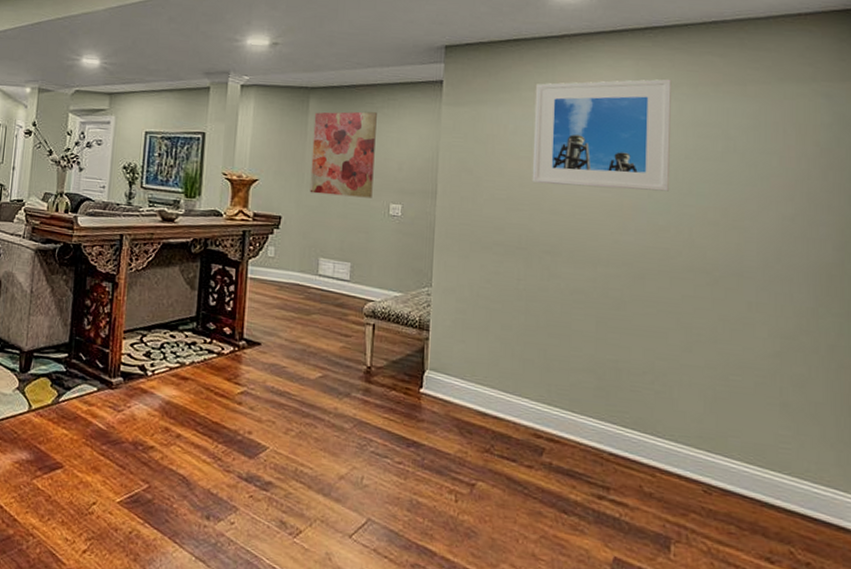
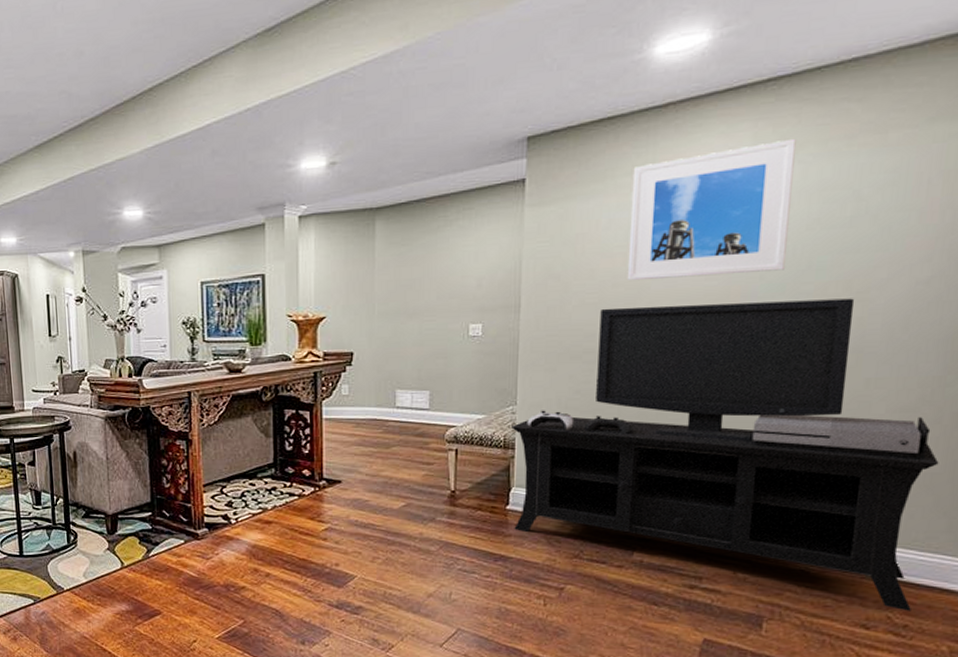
wall art: present [309,111,377,198] -> none [381,226,451,324]
media console: none [425,205,821,548] -> present [510,298,939,611]

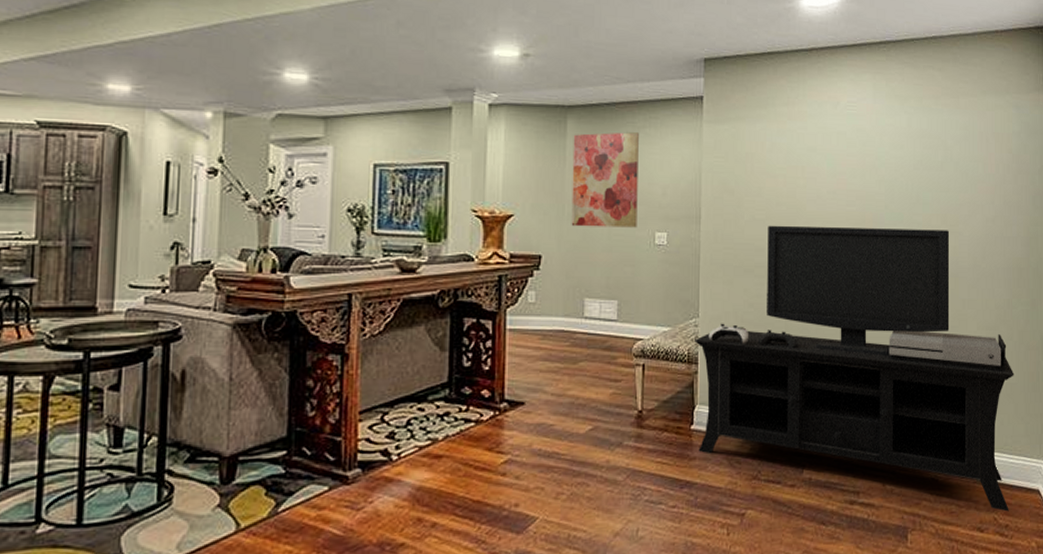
wall art: none [381,226,451,324] -> present [571,132,639,228]
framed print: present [627,138,796,282] -> none [787,92,902,202]

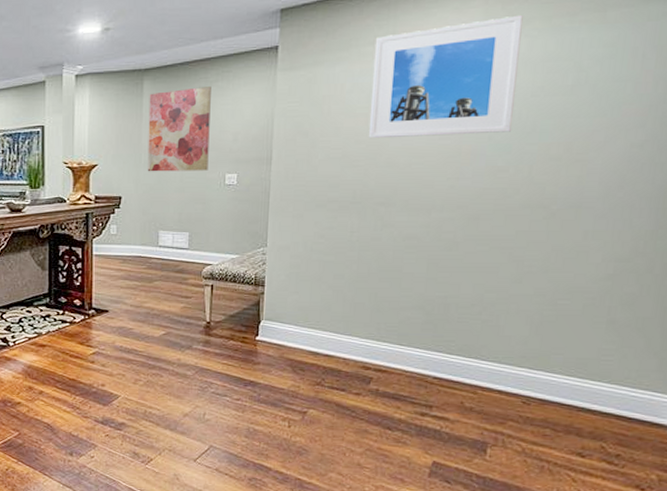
media console: present [693,225,1014,512] -> none [261,158,651,442]
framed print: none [787,92,902,202] -> present [368,14,523,139]

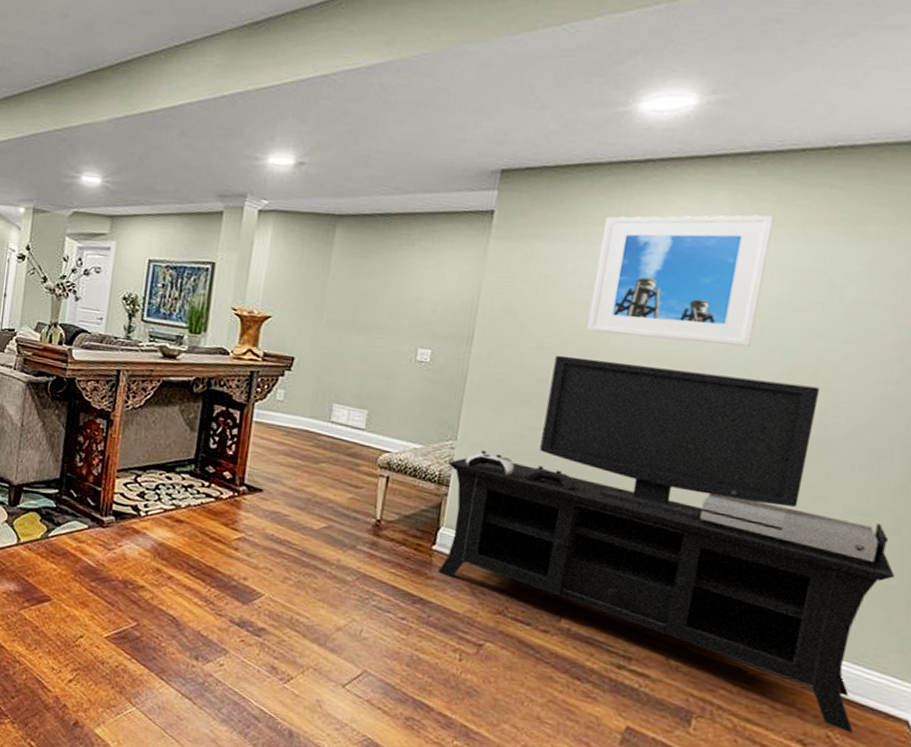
wall art: present [147,87,211,172] -> none [328,243,413,342]
media console: none [261,158,651,442] -> present [437,355,895,734]

